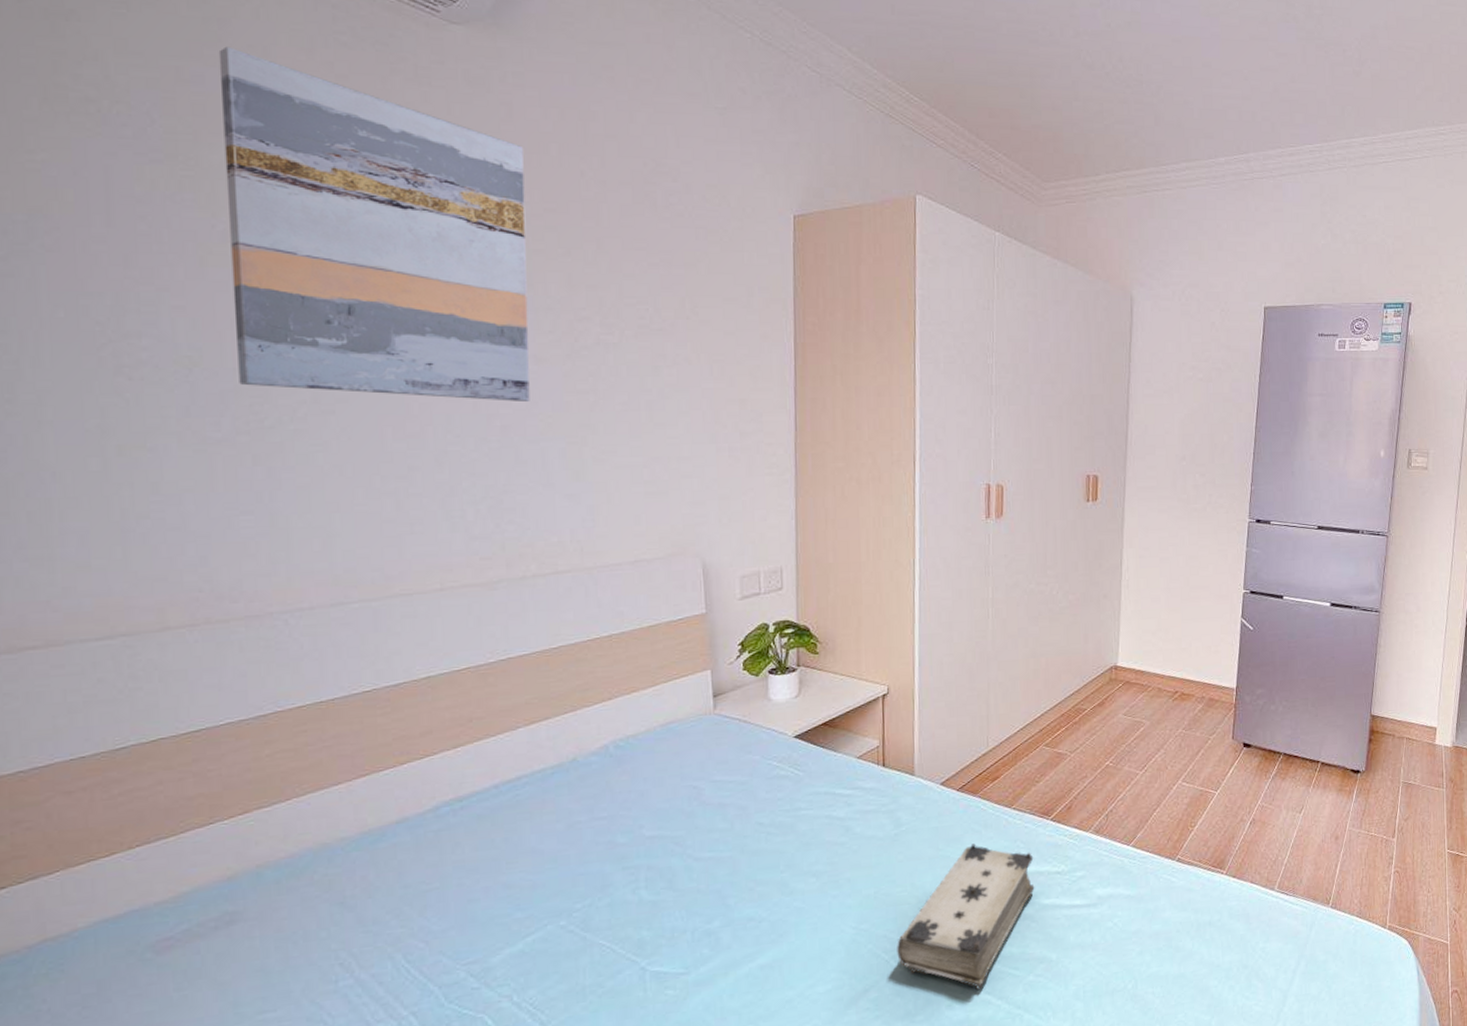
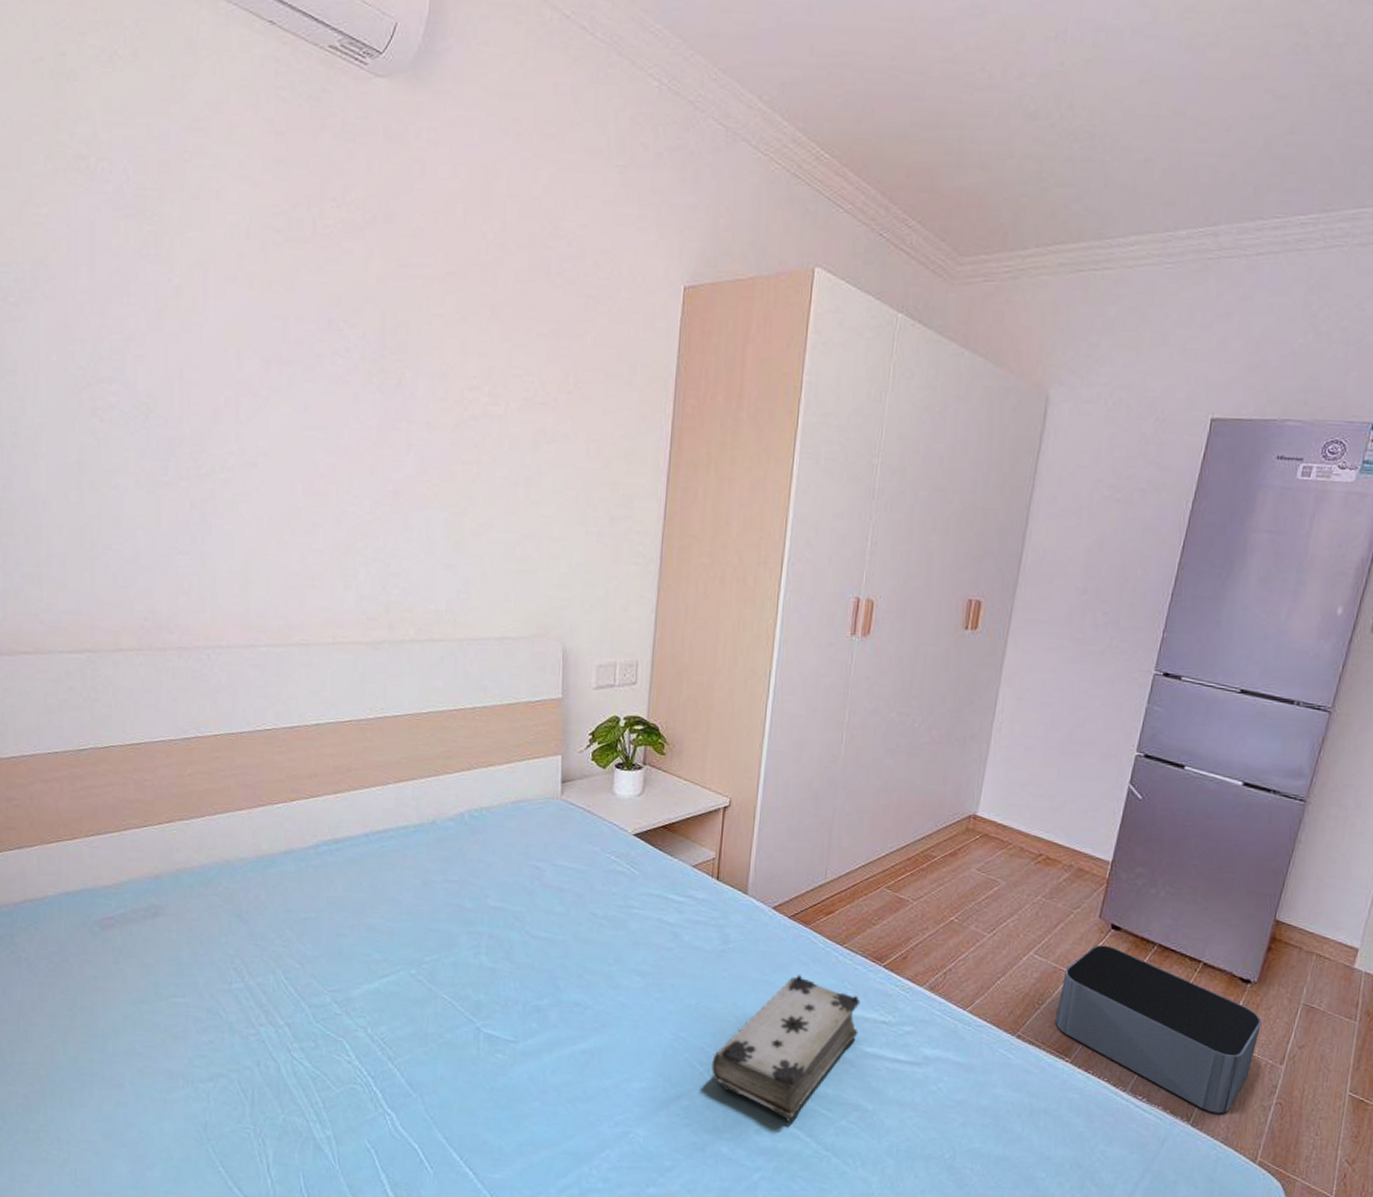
wall art: present [218,46,530,402] -> none [181,103,432,468]
storage bin: none [1208,762,1373,892] -> present [1055,945,1262,1114]

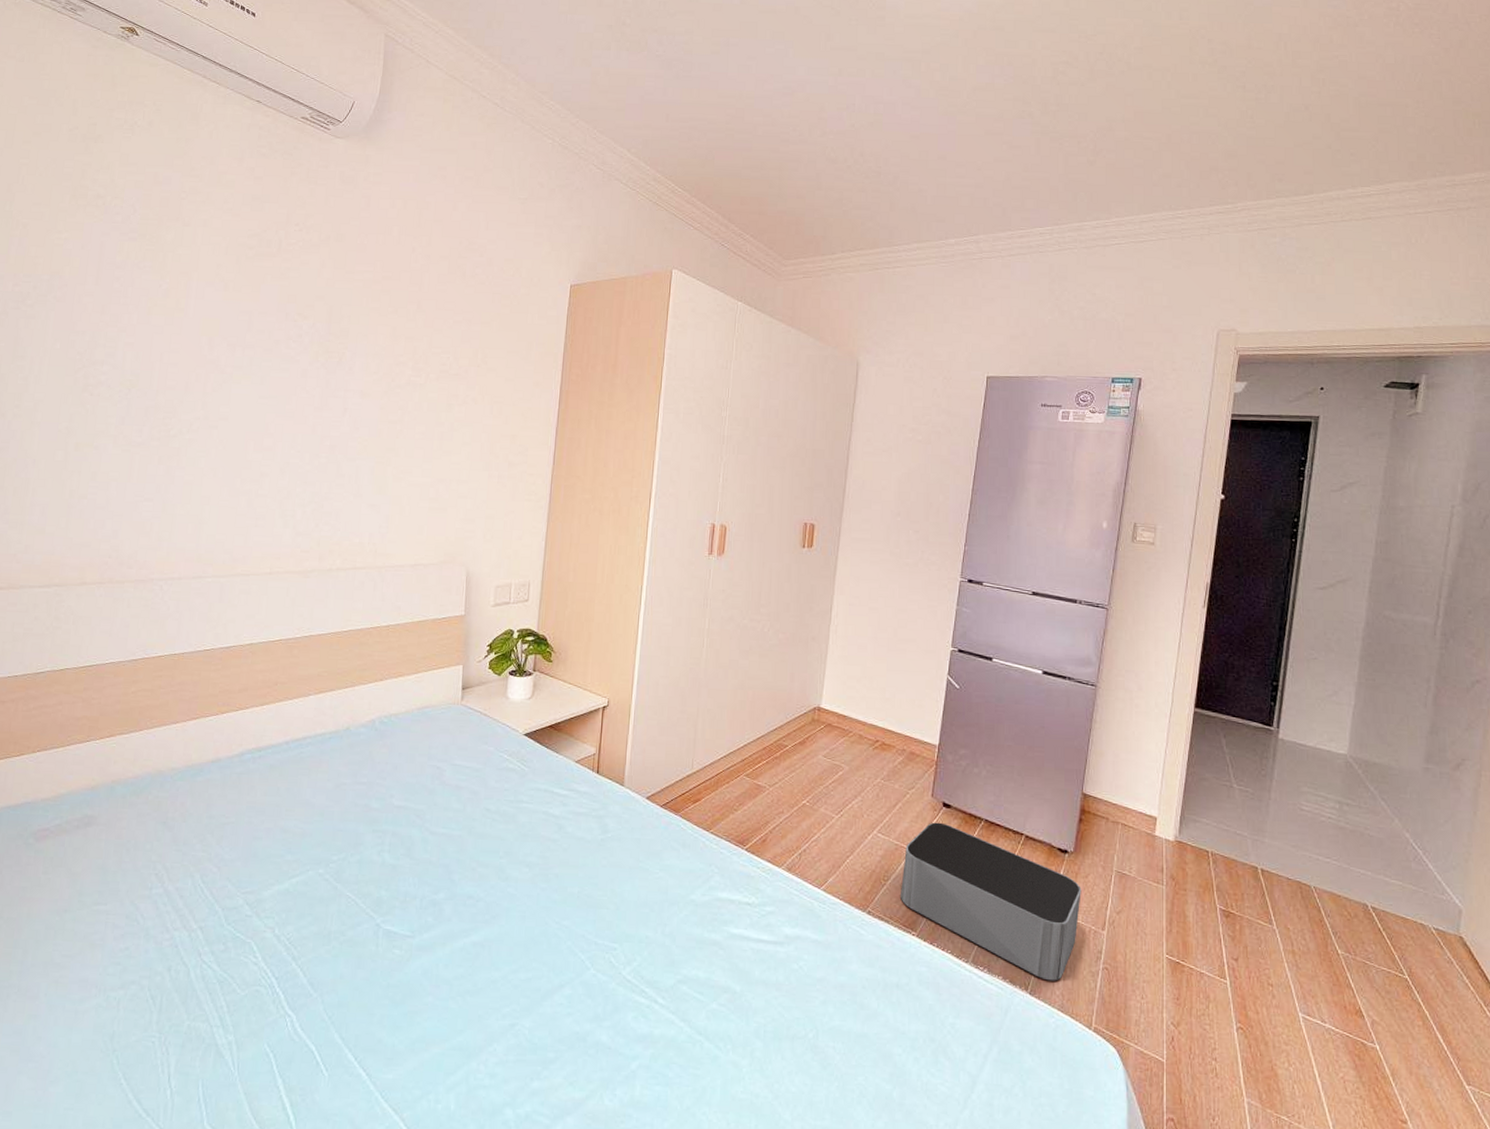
book: present [712,975,861,1123] -> none [592,861,726,1008]

